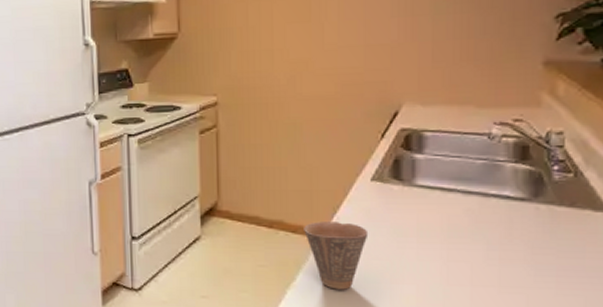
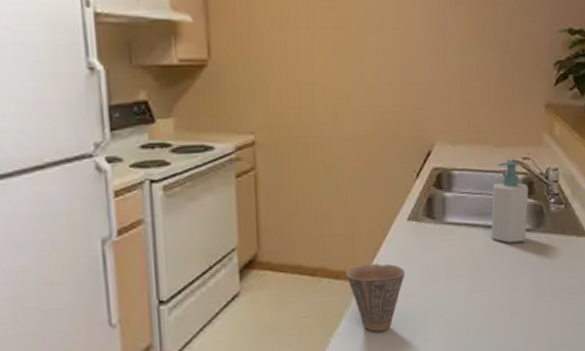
soap bottle: none [473,123,522,212] -> present [491,161,529,243]

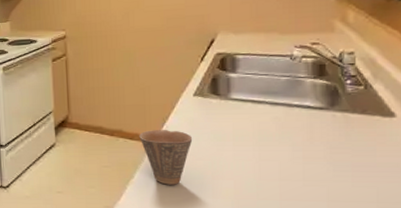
soap bottle: present [491,161,529,243] -> none [279,46,320,119]

